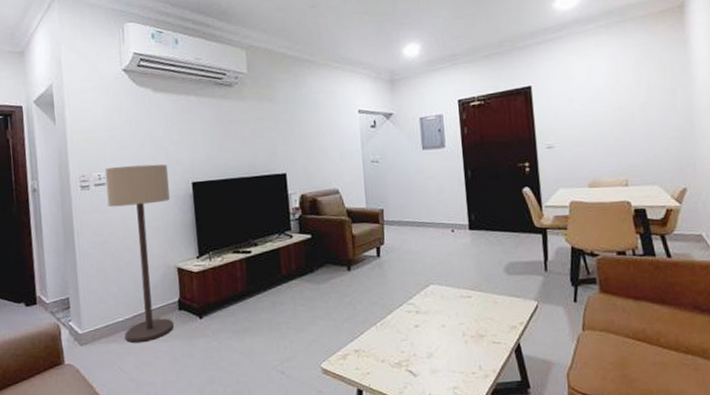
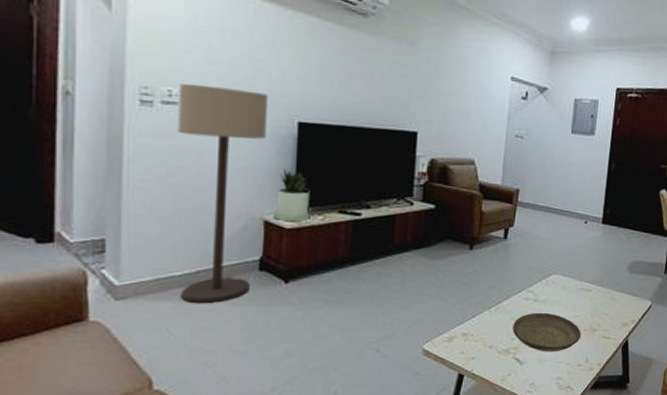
planter: none [183,222,213,266] -> present [273,169,312,222]
decorative bowl: none [400,323,470,363] -> present [512,312,582,352]

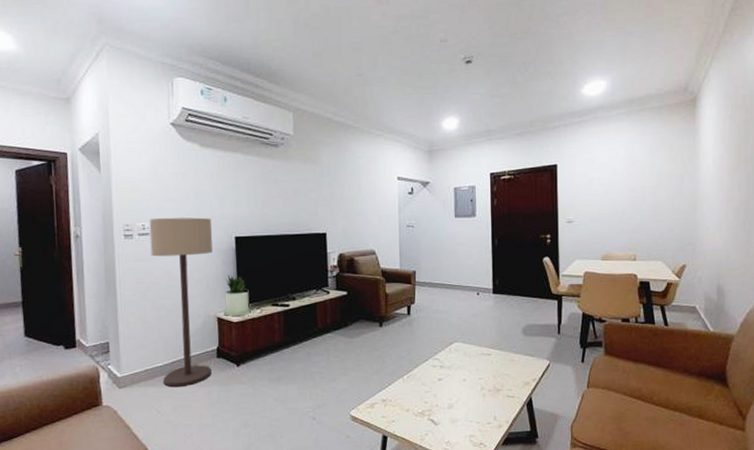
decorative bowl: present [512,312,582,352] -> none [424,377,487,413]

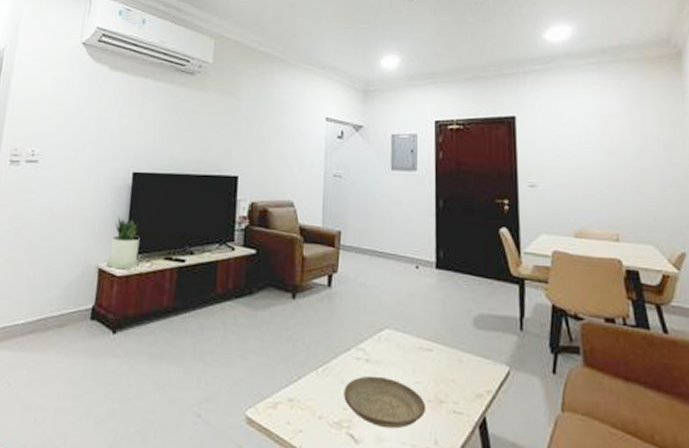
floor lamp: present [149,217,212,388] -> none [21,145,110,354]
decorative bowl: none [424,377,487,413] -> present [343,375,426,429]

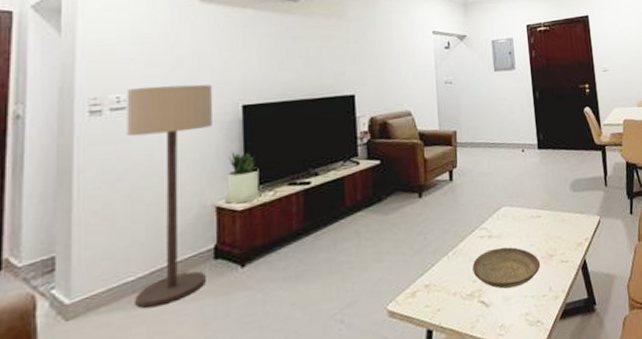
floor lamp: none [21,145,110,354] -> present [126,84,213,308]

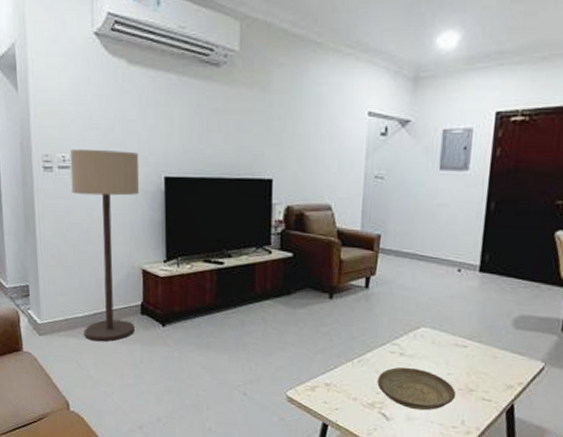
planter: present [224,151,263,204] -> none [149,221,181,271]

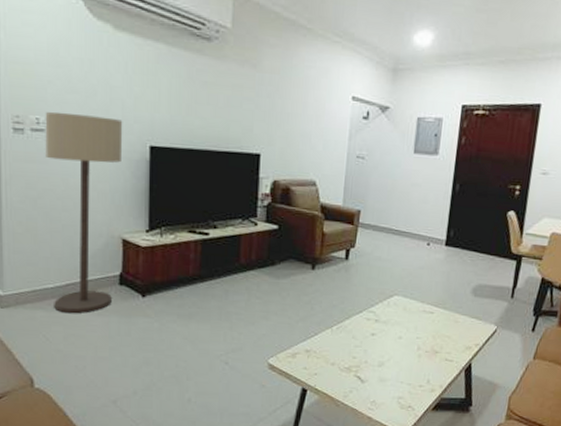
decorative bowl: present [377,367,457,411] -> none [354,332,424,372]

